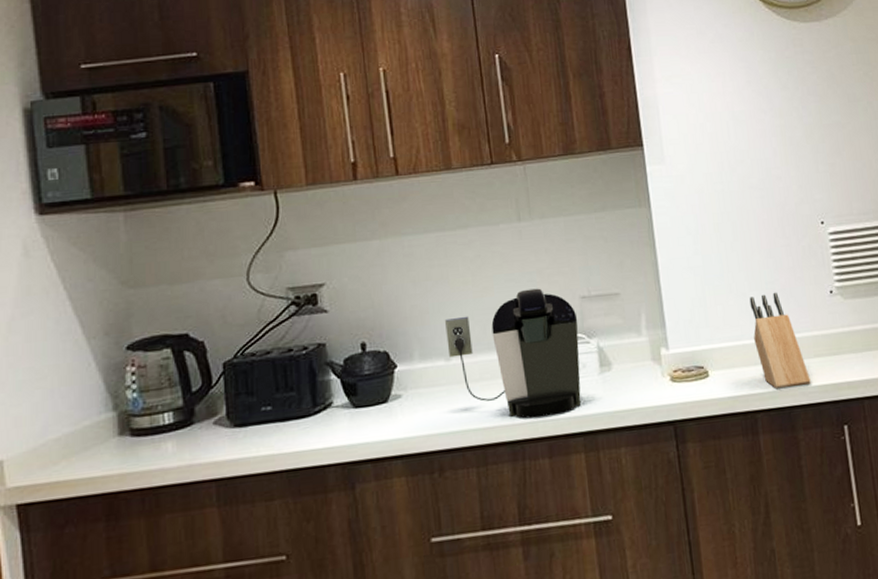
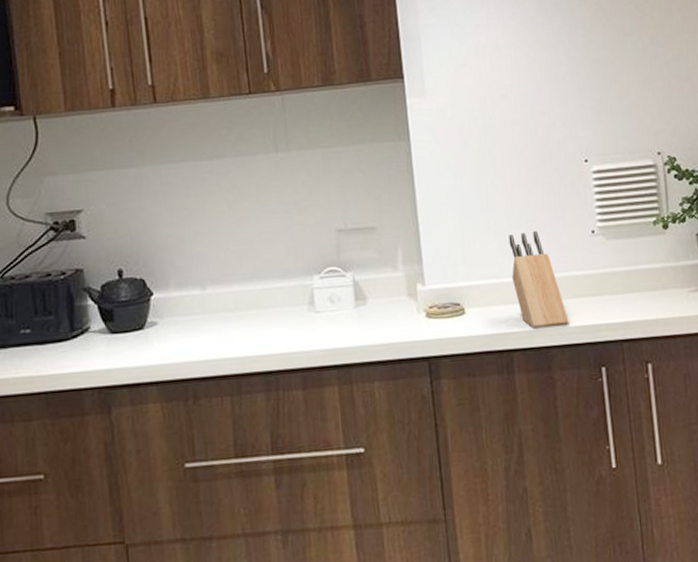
coffee maker: present [445,288,582,419] -> none [201,220,336,350]

